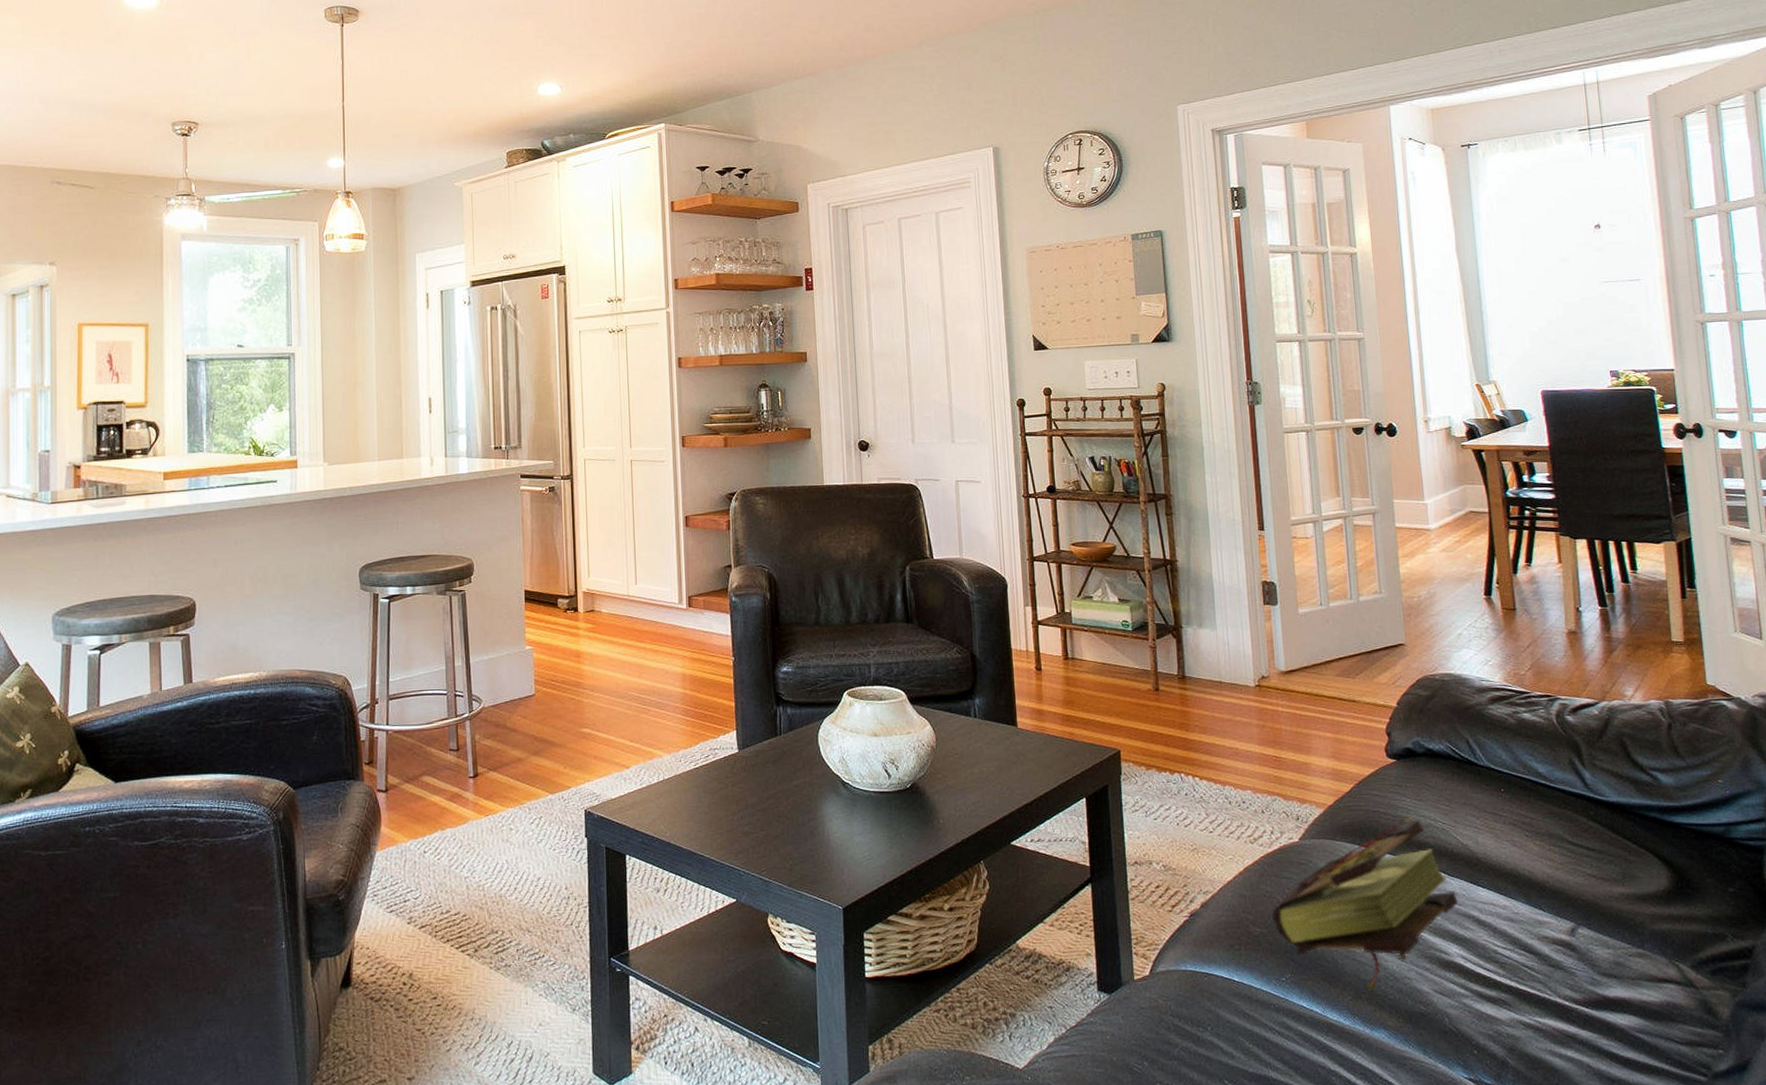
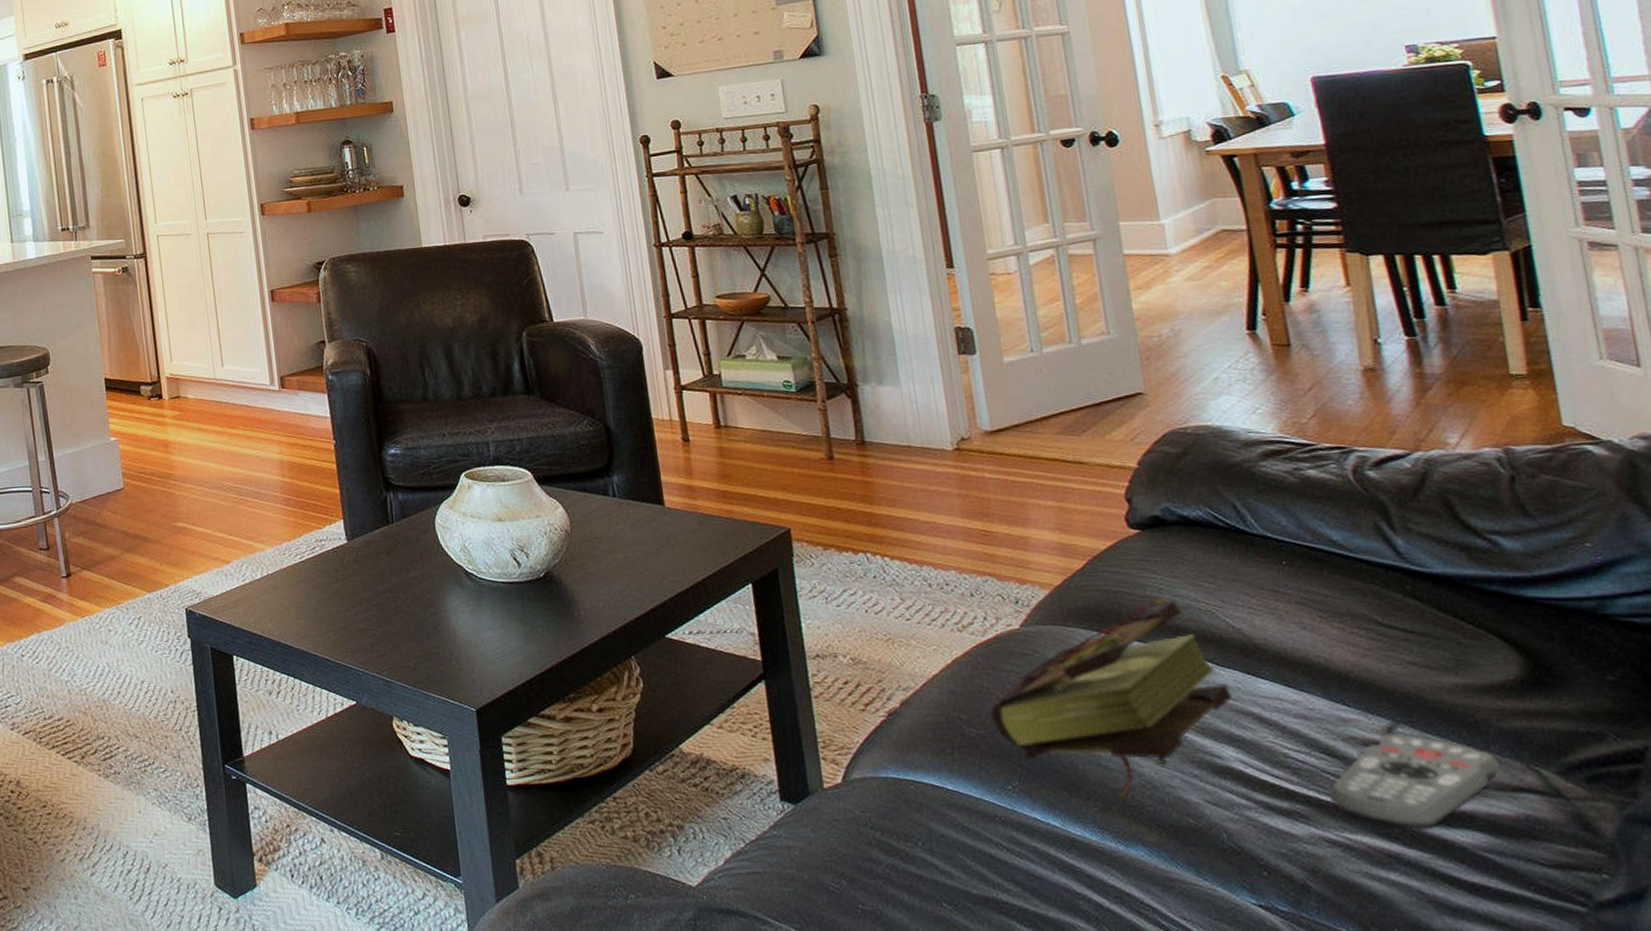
remote control: none [1525,933,1651,1014] -> present [1328,732,1500,830]

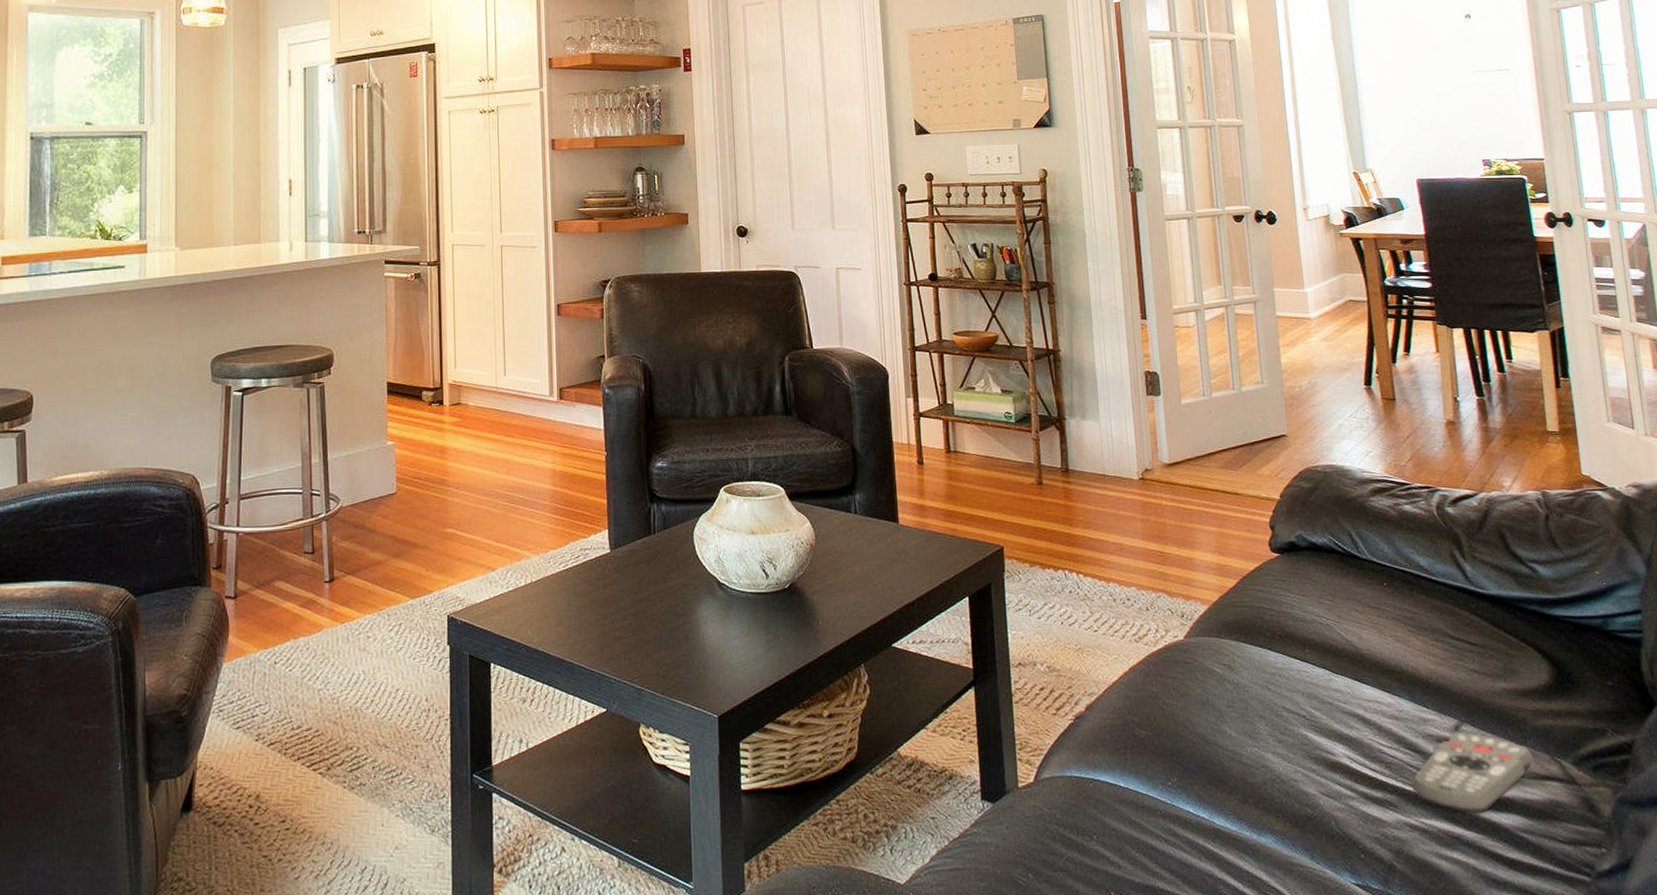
book: present [990,597,1233,801] -> none [1157,613,1344,794]

